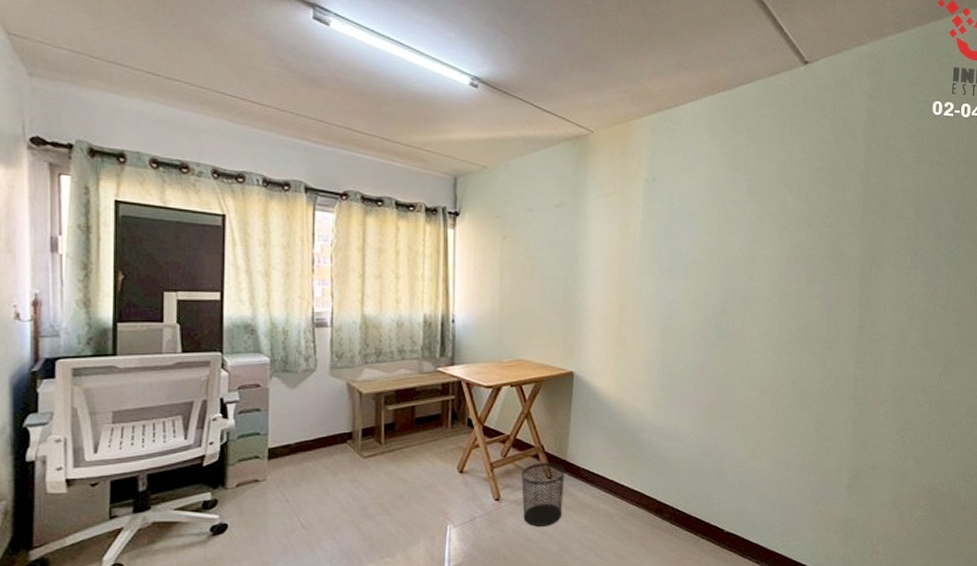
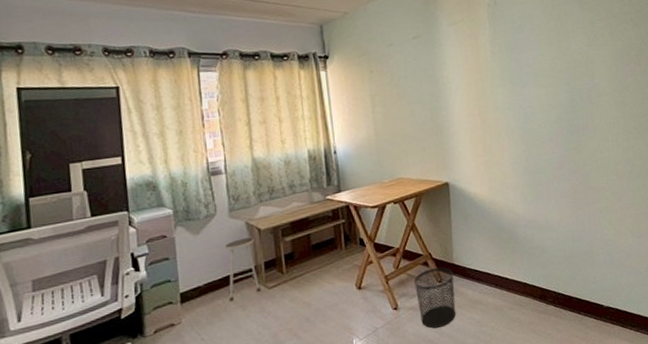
stool: none [320,400,355,466] -> present [224,237,261,302]

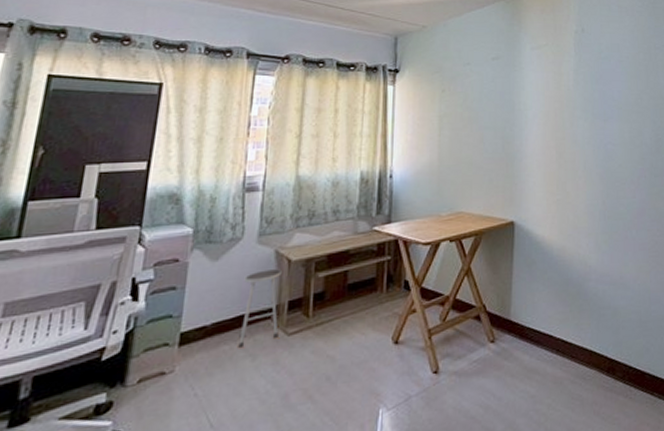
waste bin: present [414,267,456,329] -> none [462,323,509,401]

